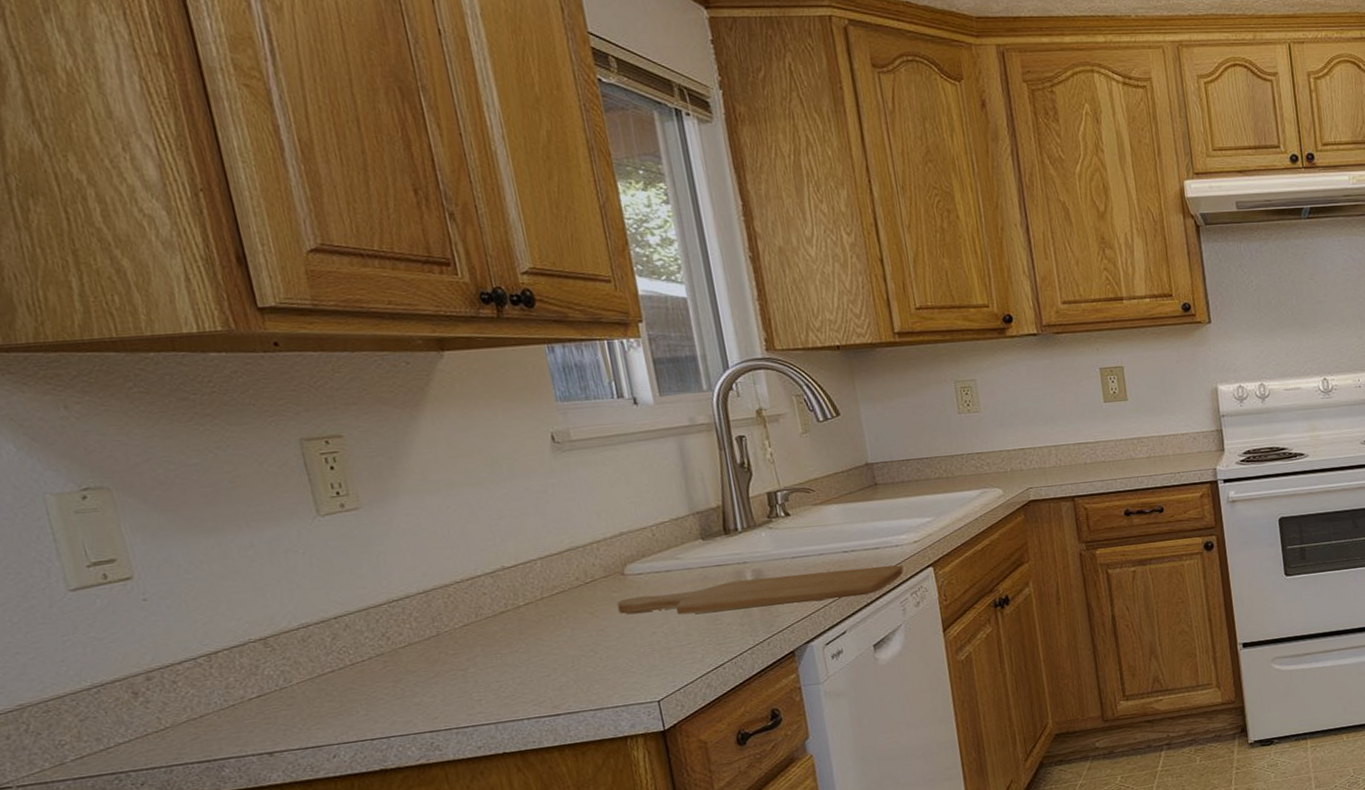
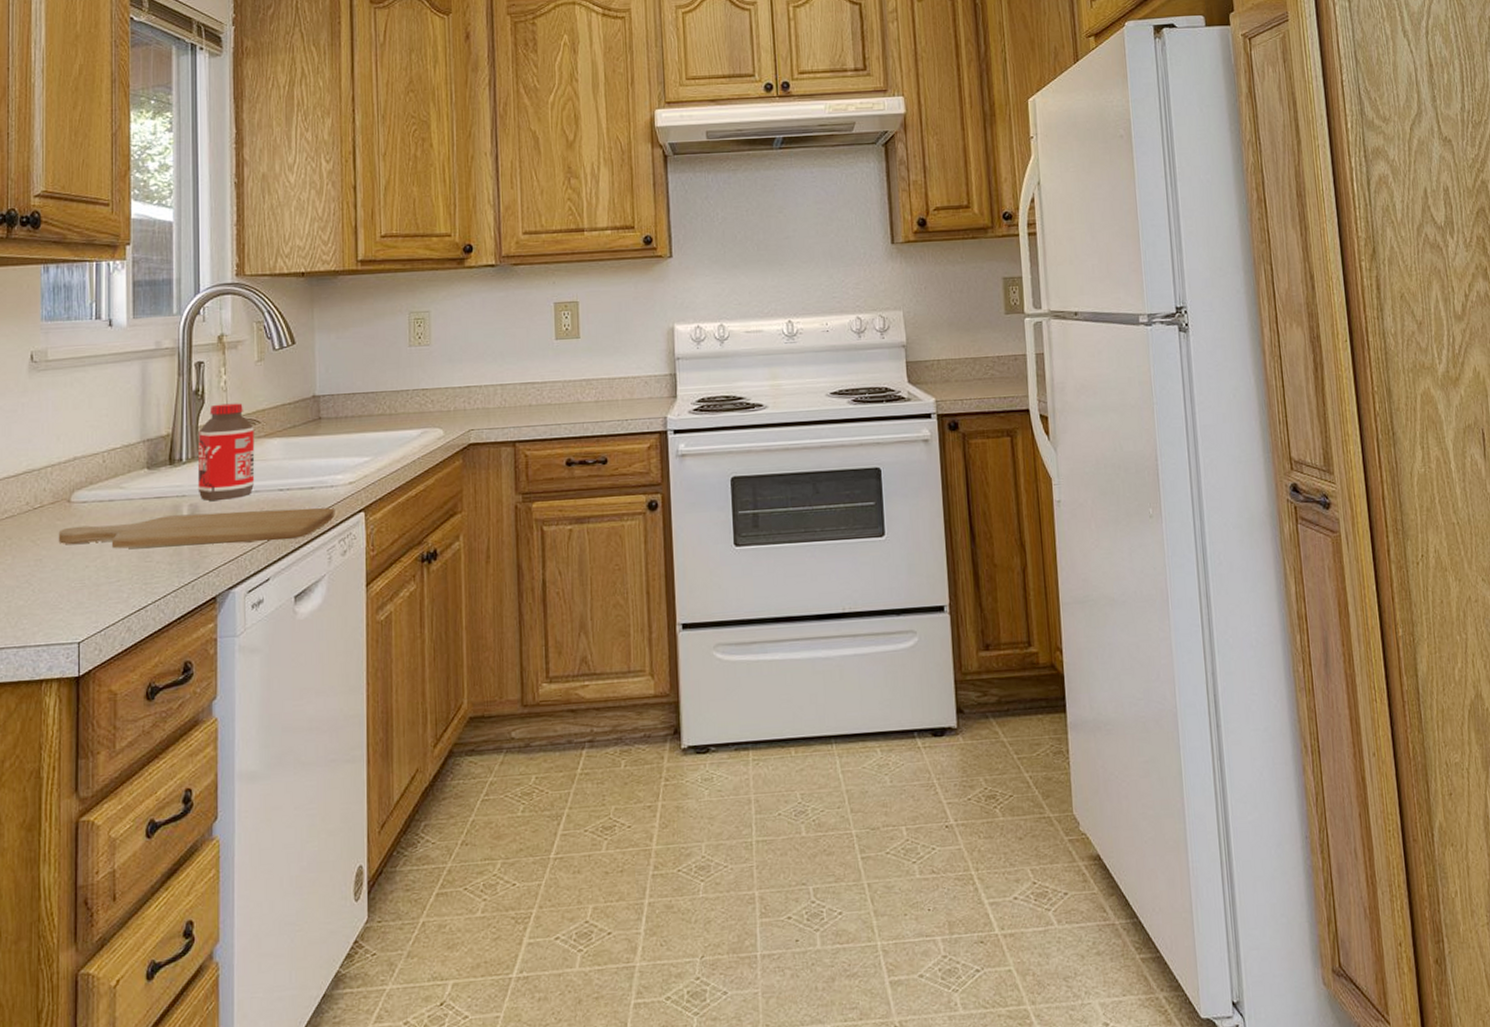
bottle: none [750,473,817,566] -> present [197,403,255,502]

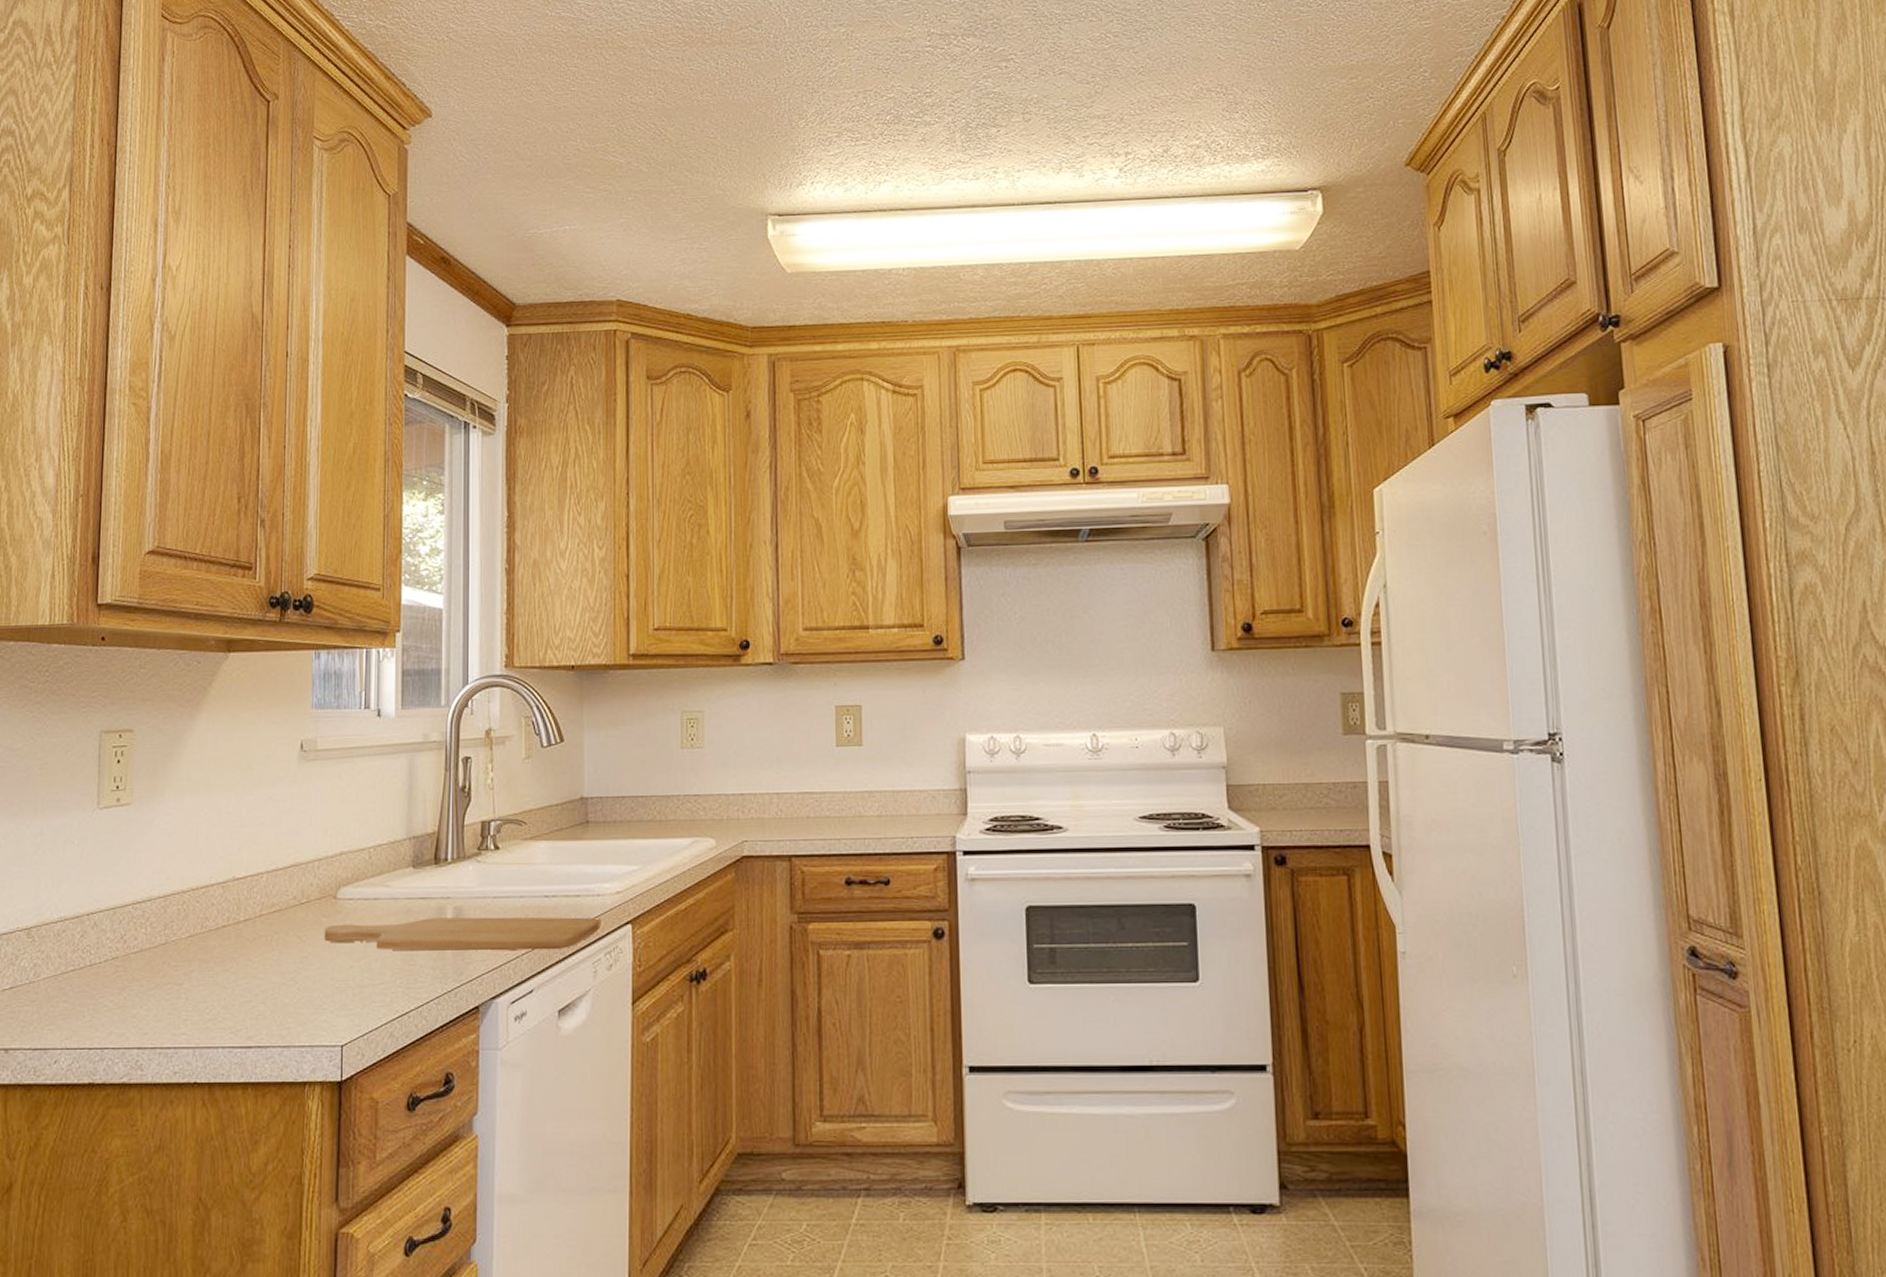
bottle: present [197,403,255,502] -> none [462,802,521,905]

